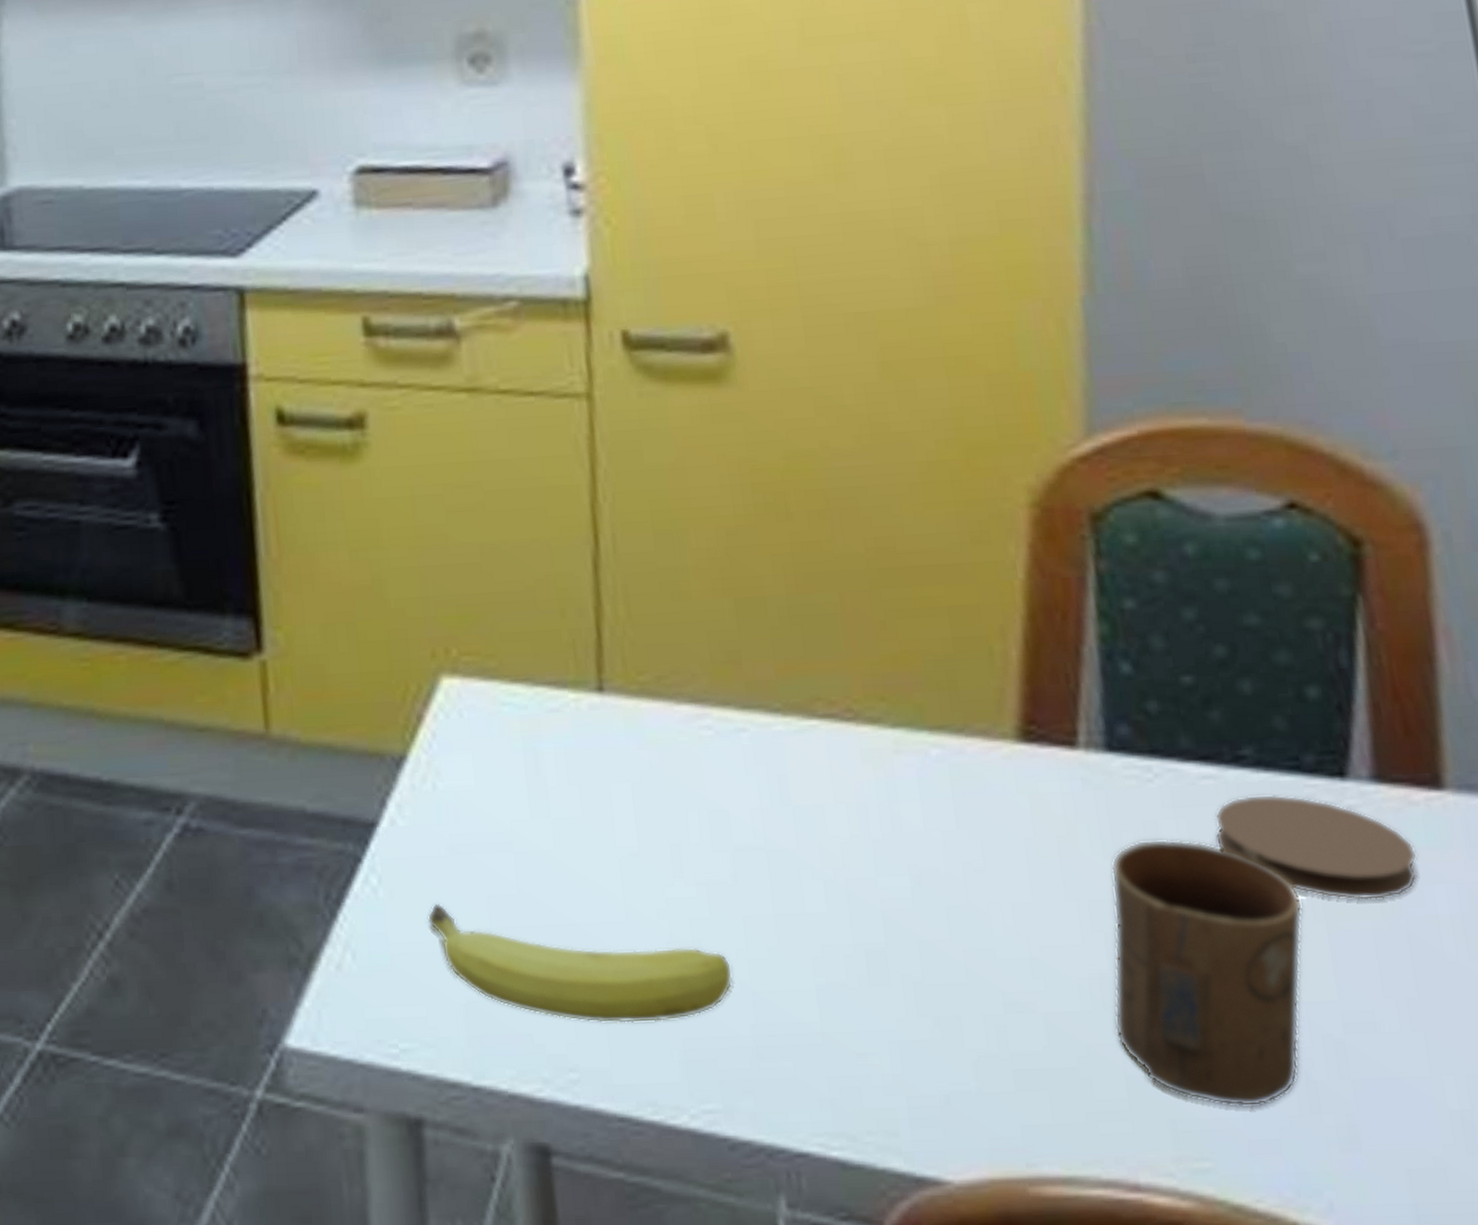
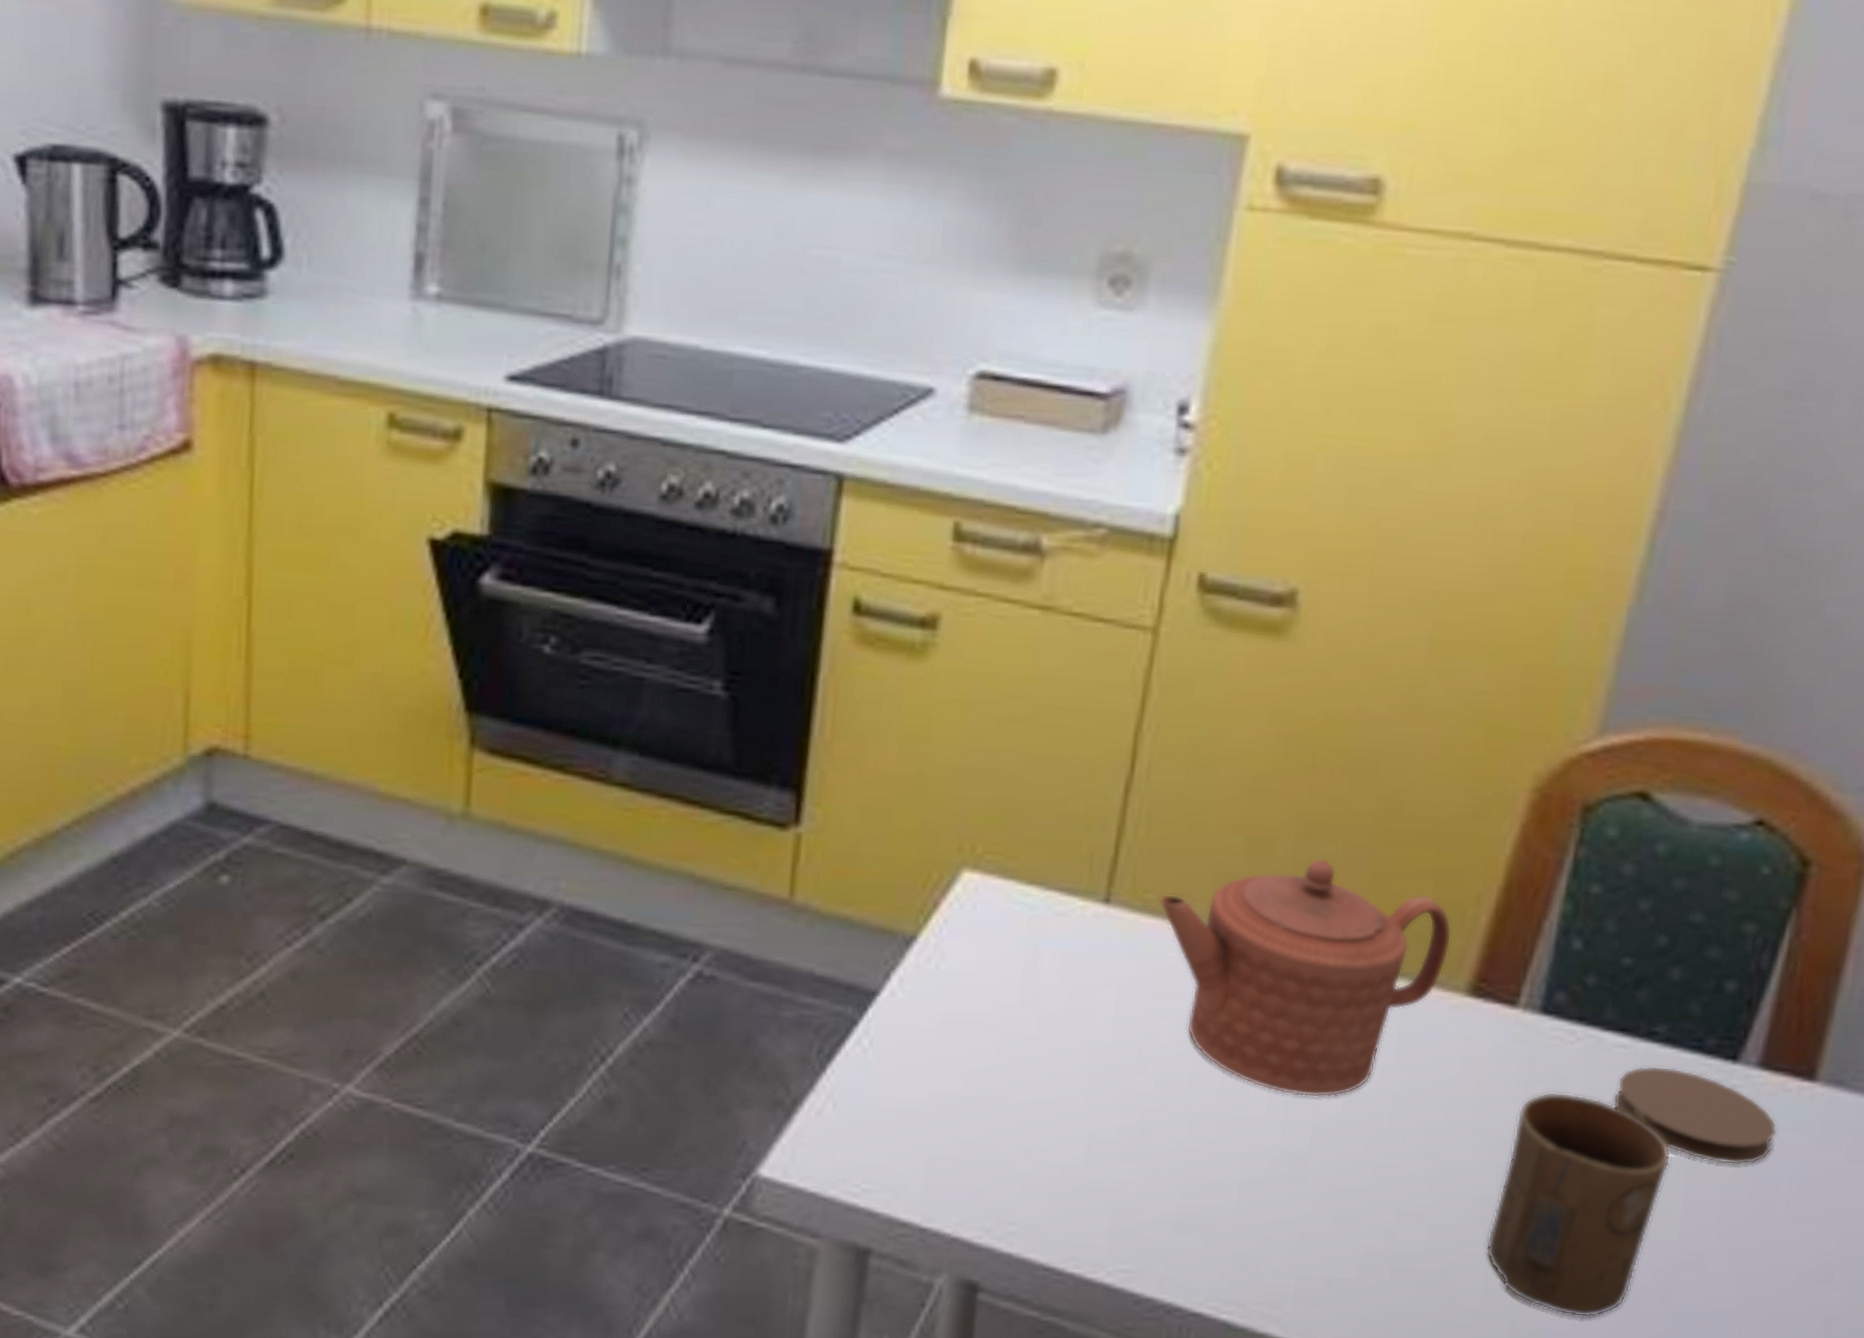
fruit: present [427,903,733,1024] -> none [907,1069,1171,1193]
teapot: none [656,611,986,882] -> present [1159,858,1452,1098]

